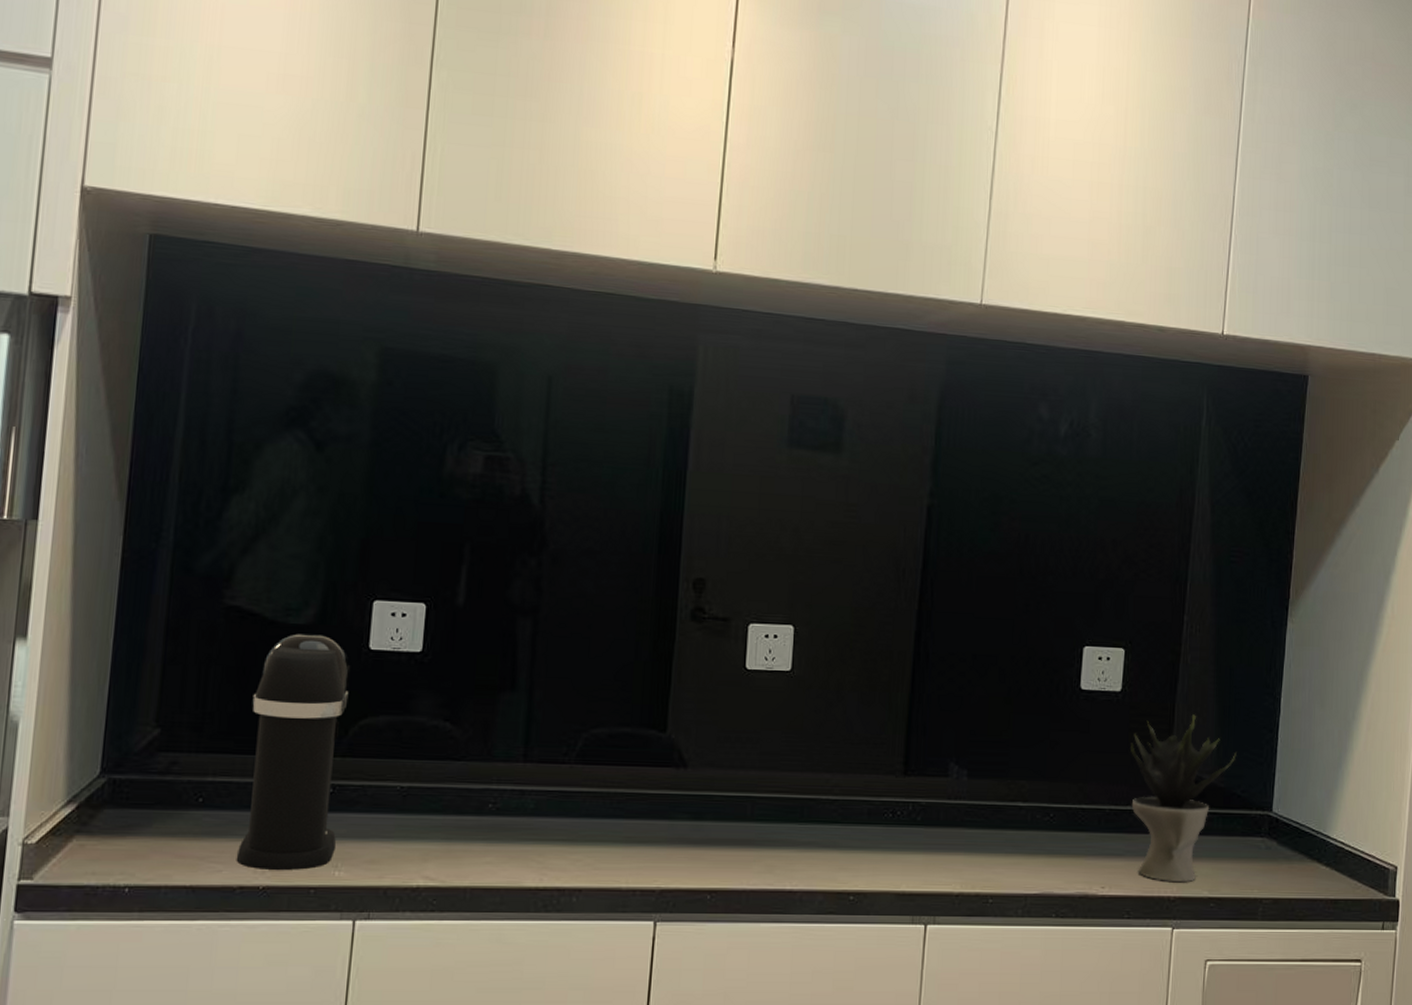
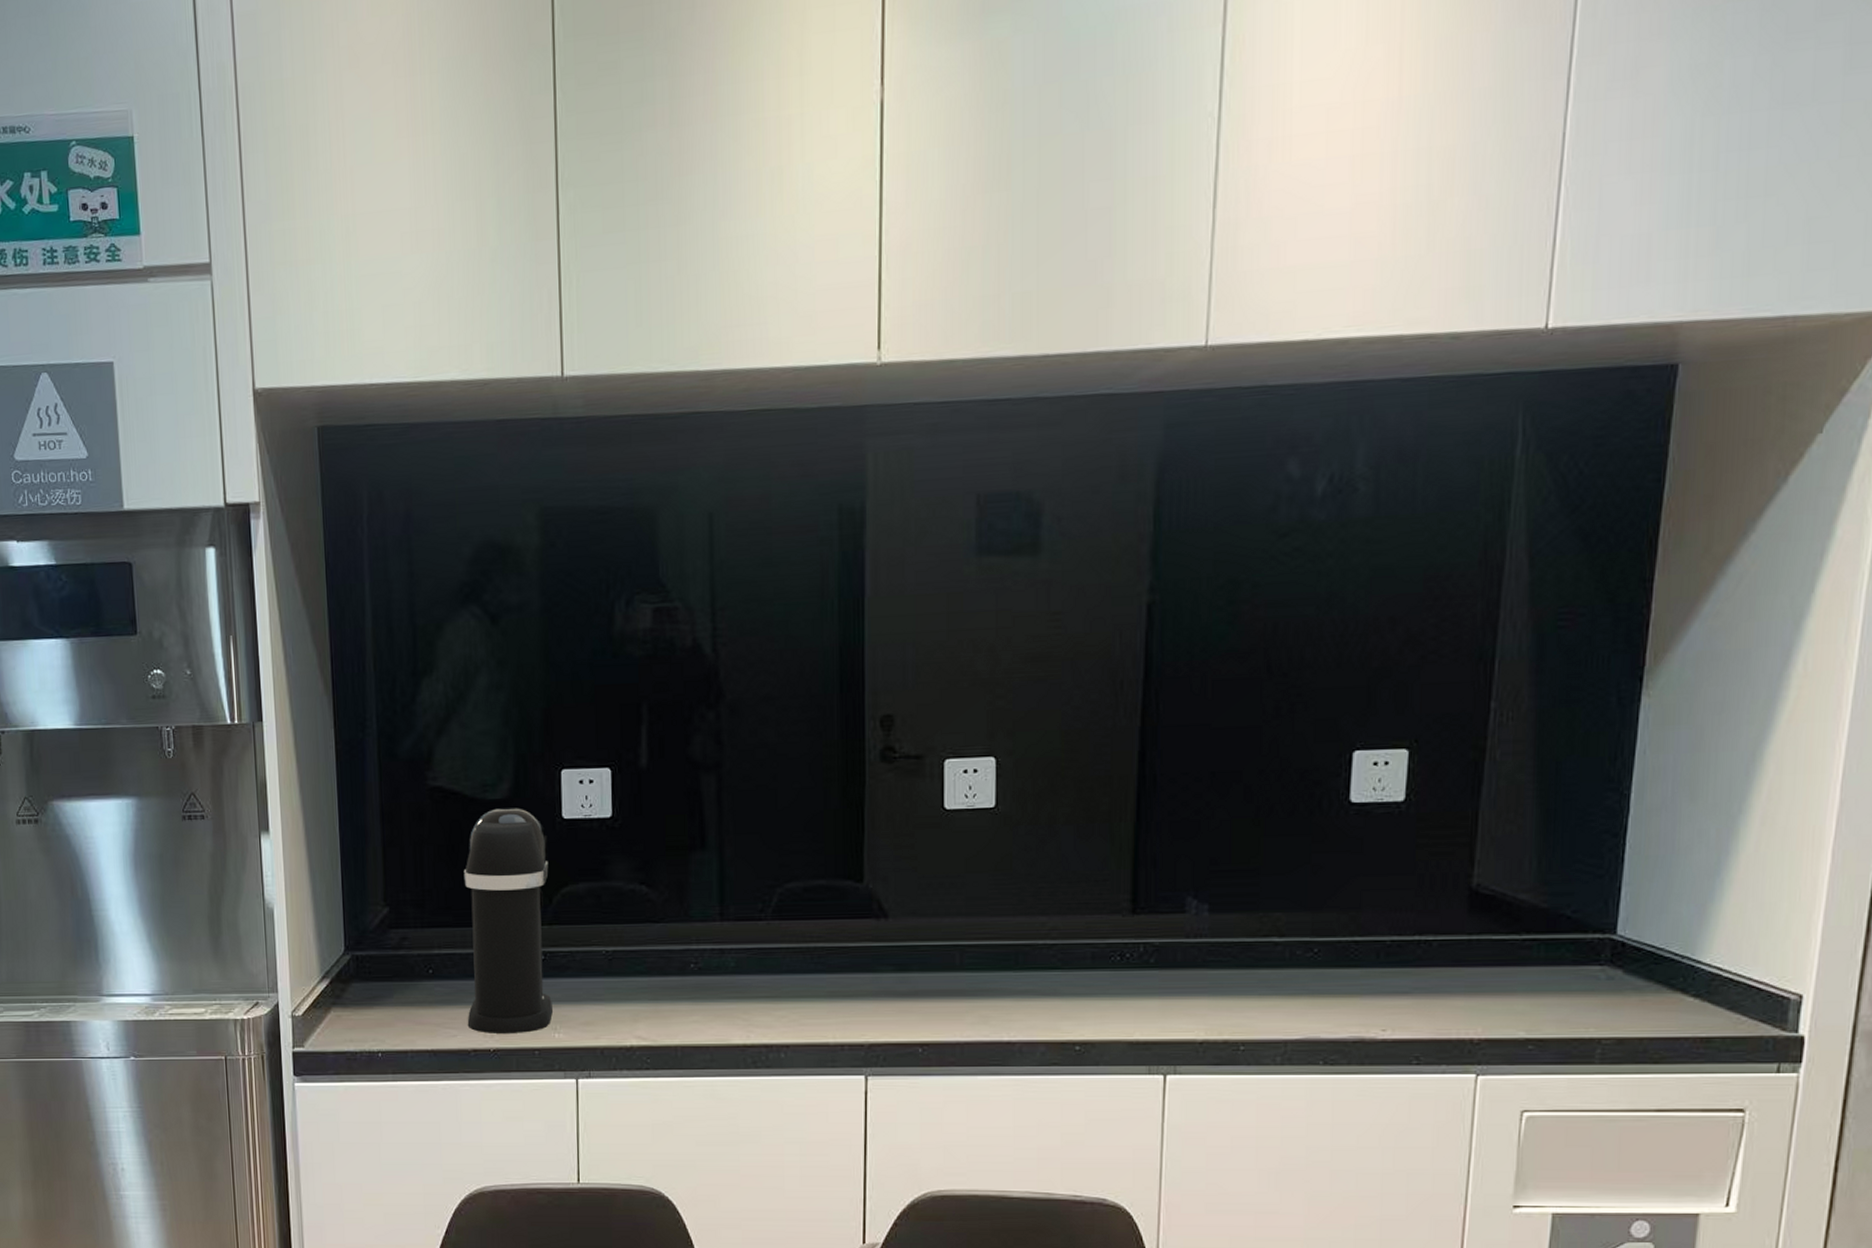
potted plant: present [1131,714,1237,882] -> none [1418,822,1566,1021]

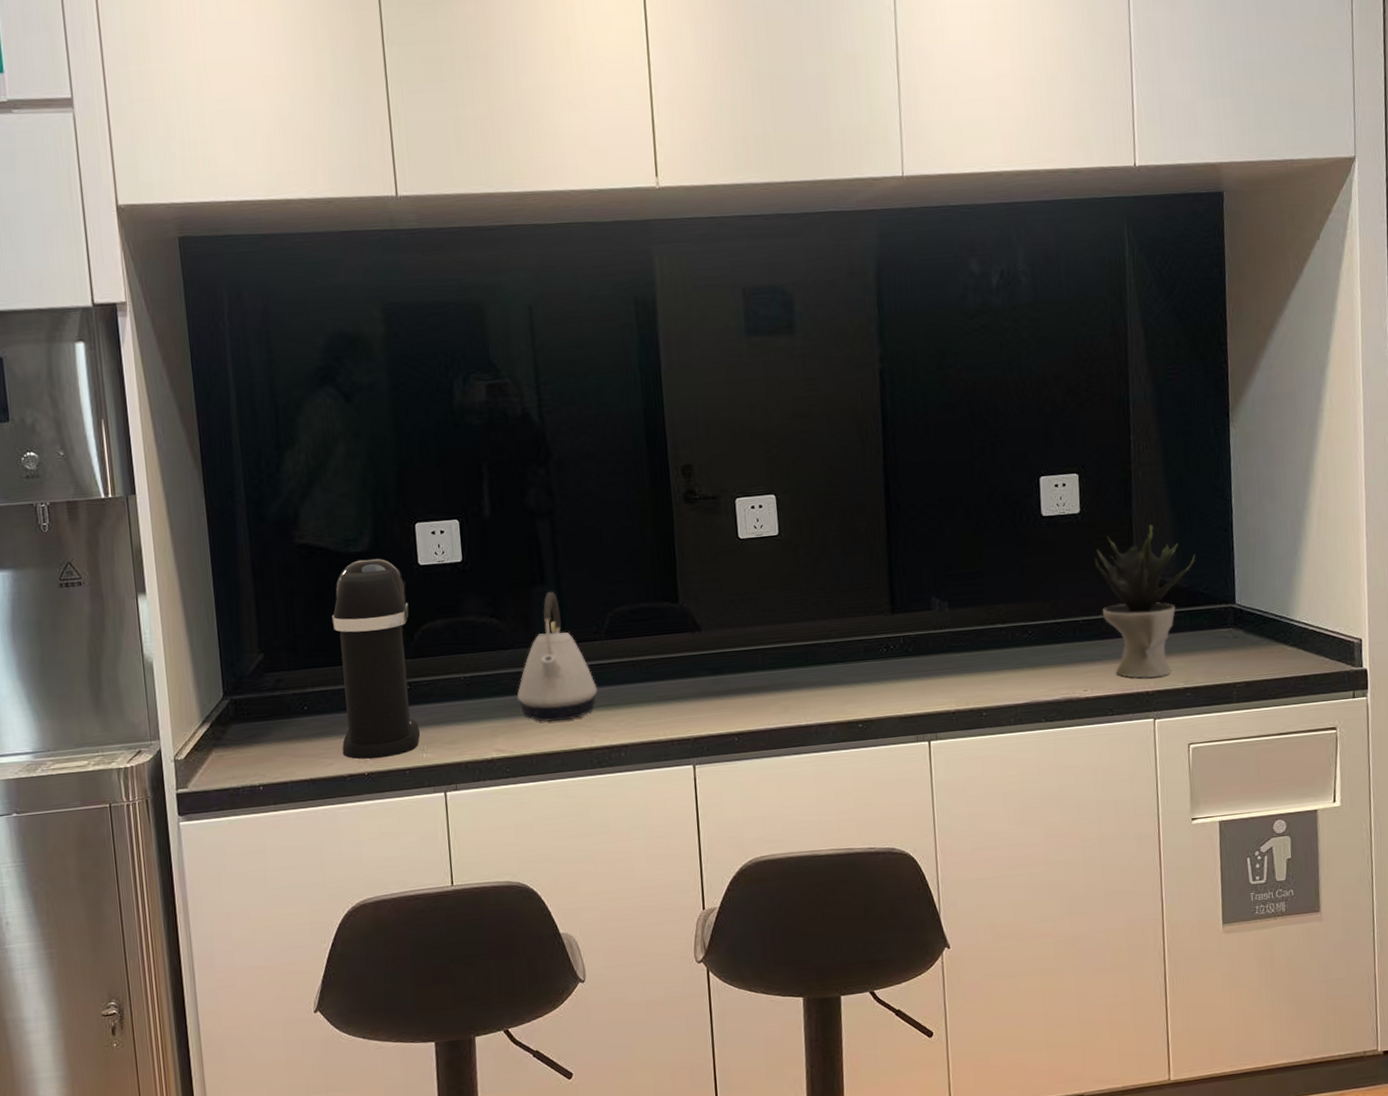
kettle: none [665,858,758,1011] -> present [517,591,598,722]
potted plant: none [1418,822,1566,1021] -> present [1095,525,1196,679]

